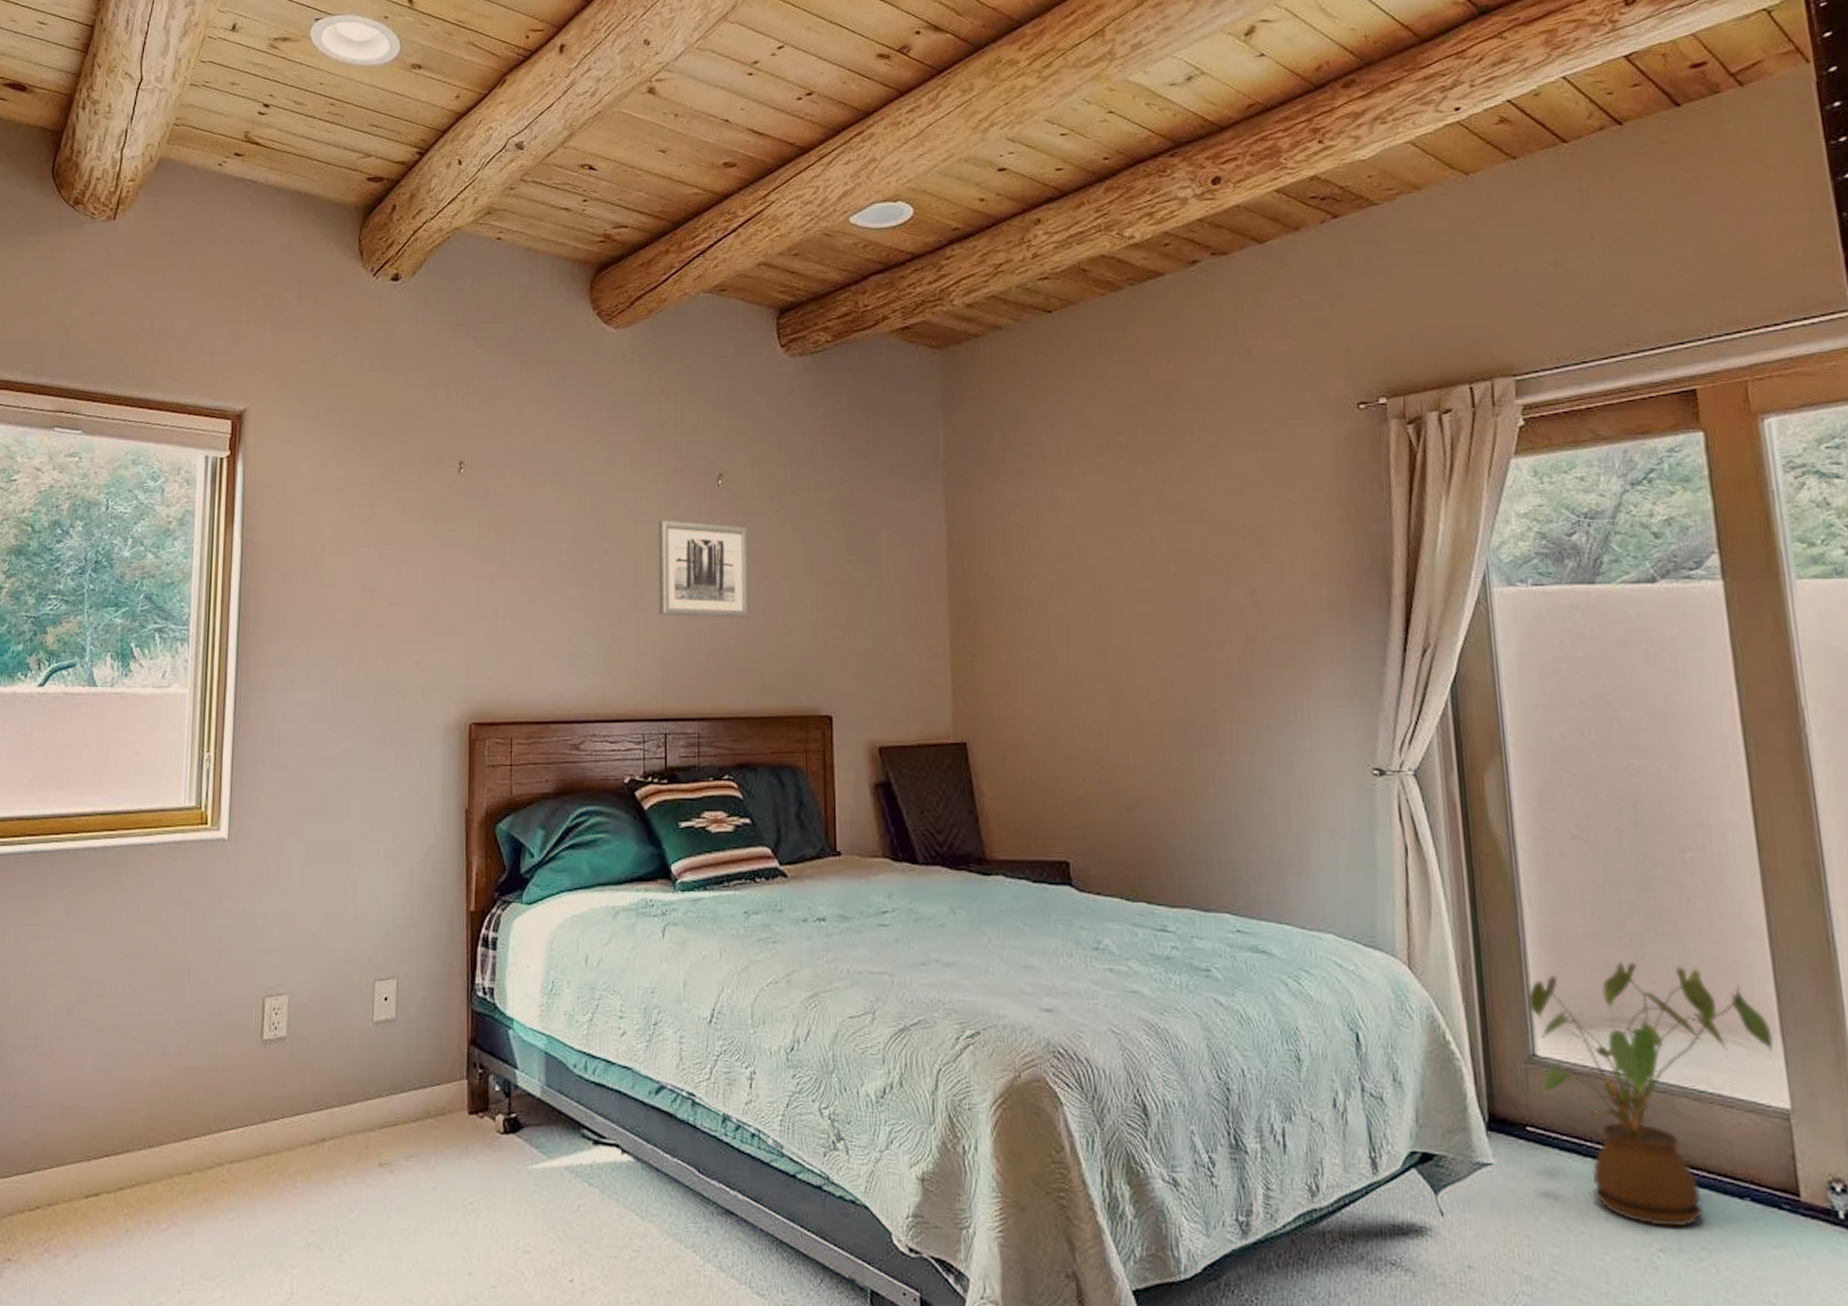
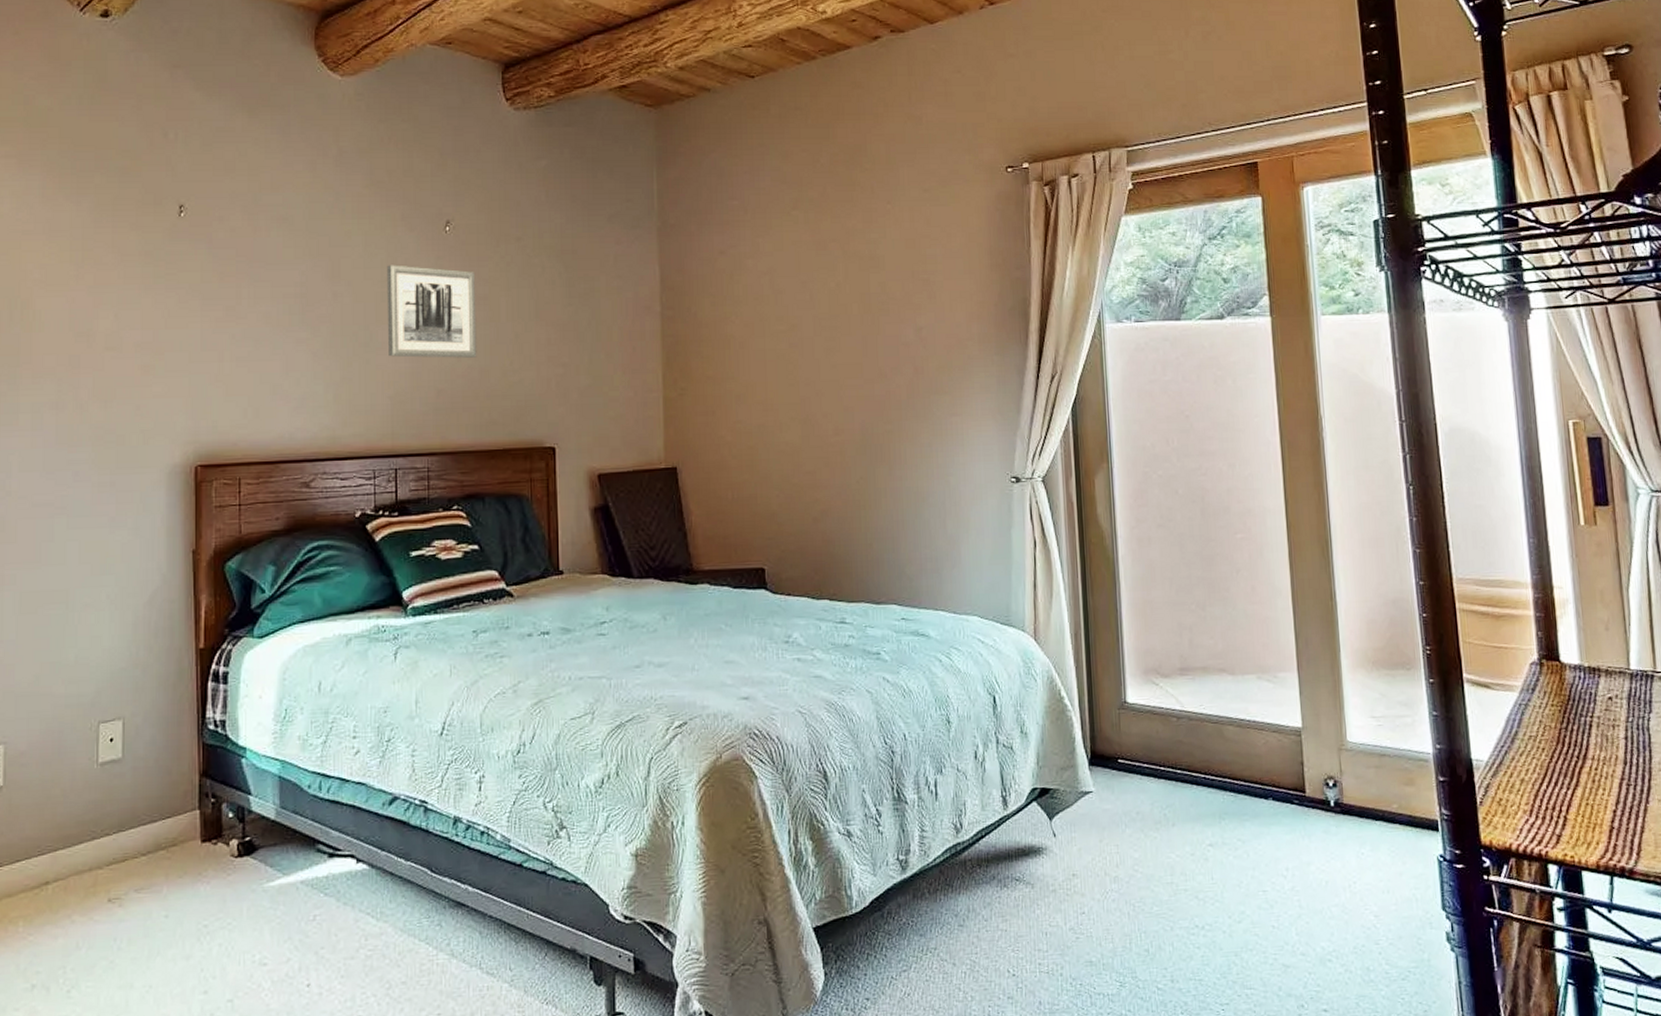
house plant: present [1528,962,1774,1228] -> none [1122,623,1292,827]

